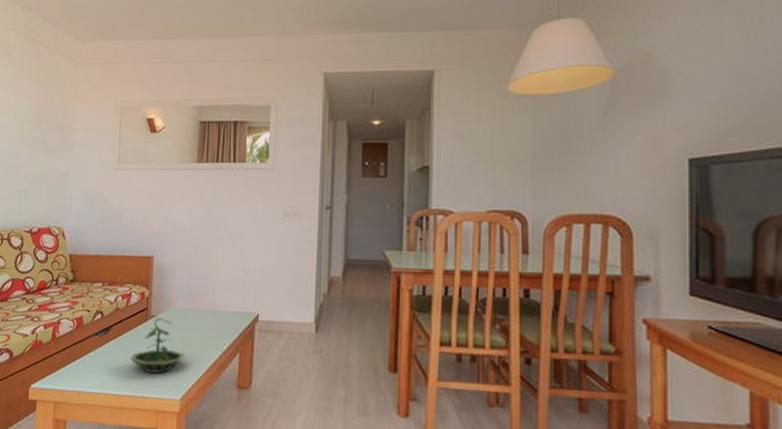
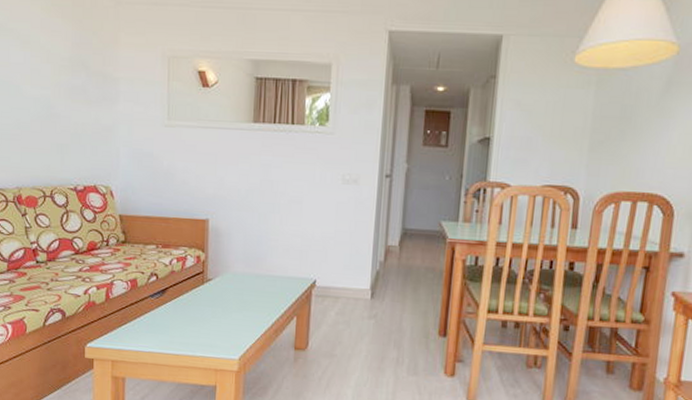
terrarium: present [129,317,185,374] -> none [186,281,243,335]

